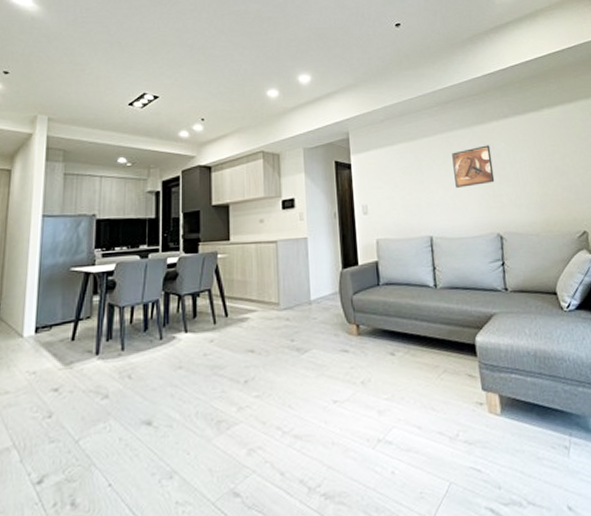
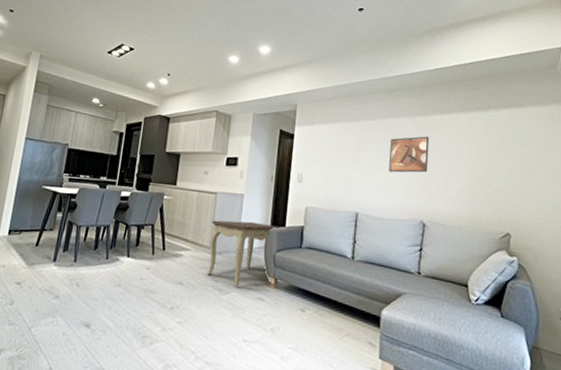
side table: none [277,265,355,342] -> present [207,220,282,287]

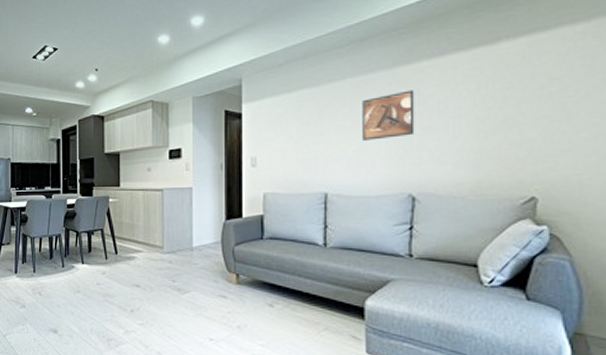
side table: present [207,220,282,287] -> none [162,216,238,285]

